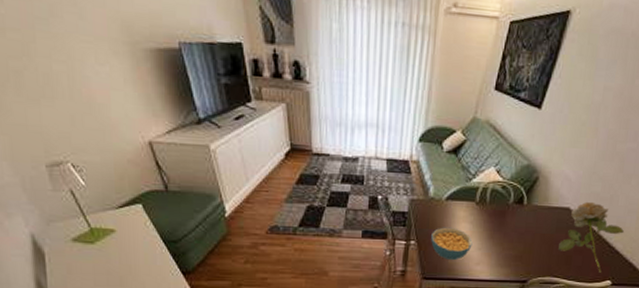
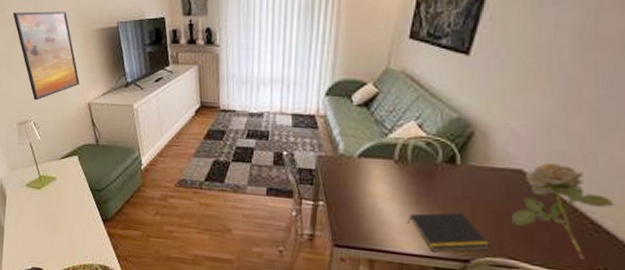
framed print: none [12,12,134,137] -> present [12,11,80,101]
cereal bowl: present [431,227,473,260] -> none [342,187,393,226]
notepad: none [482,243,543,277] -> present [406,212,491,252]

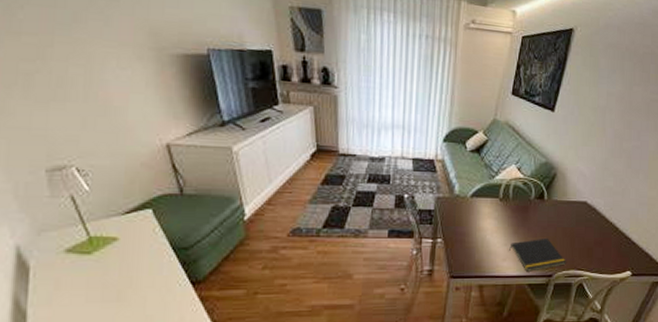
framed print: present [12,11,80,101] -> none [31,17,153,140]
flower: present [512,162,615,259] -> none [580,195,638,264]

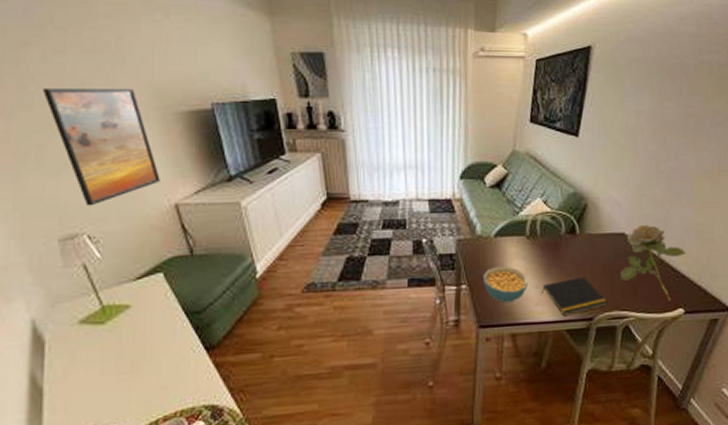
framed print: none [31,17,153,140] -> present [42,88,160,206]
cereal bowl: none [458,224,498,256] -> present [483,266,529,302]
flower: none [580,195,638,264] -> present [620,224,686,301]

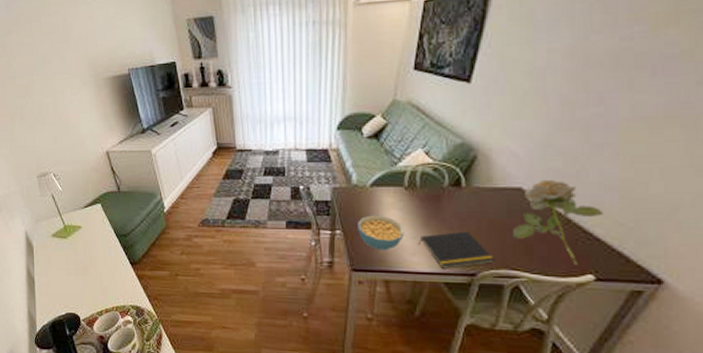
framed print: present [42,88,160,206] -> none [20,60,96,152]

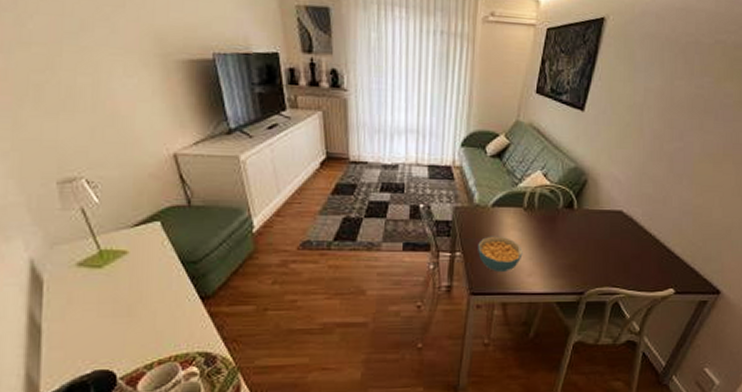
notepad: present [417,230,495,269] -> none [534,251,600,289]
flower: present [513,179,604,265] -> none [615,203,682,280]

